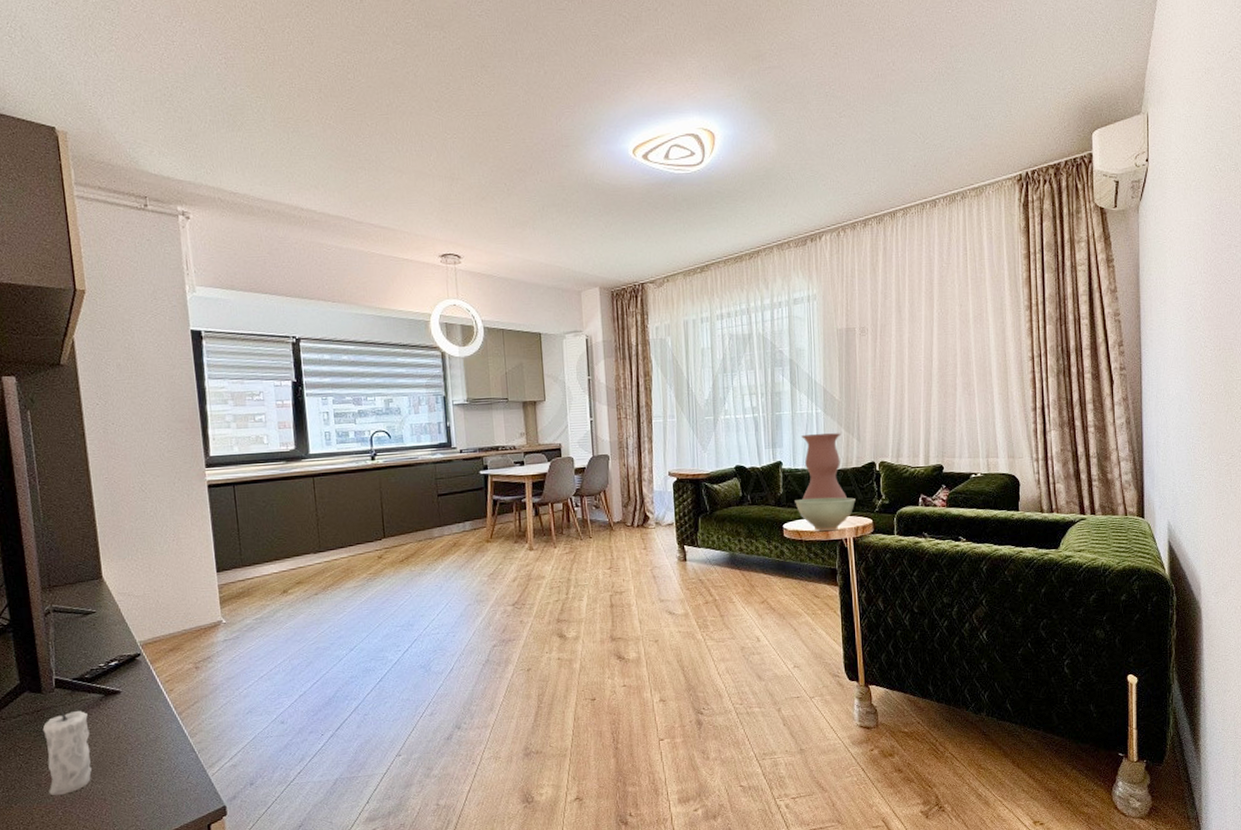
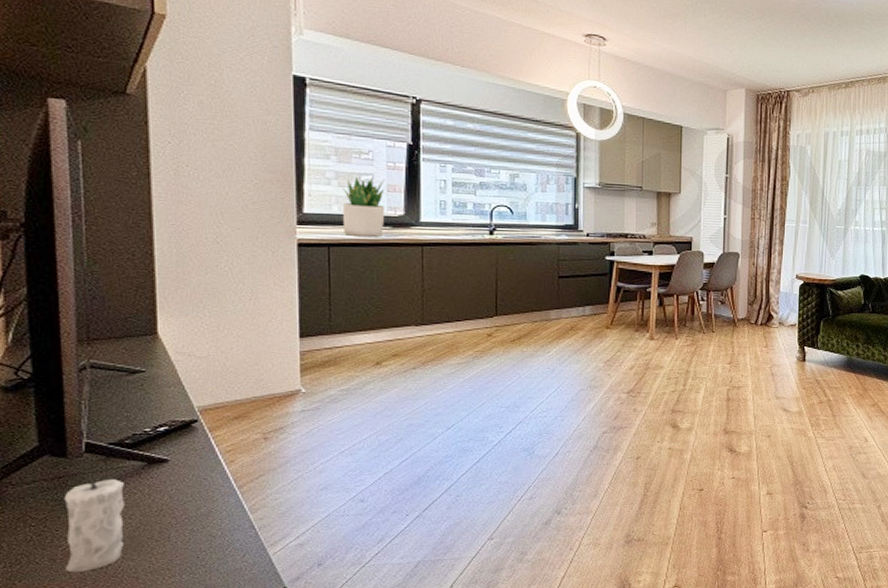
planter: none [241,415,279,474] -> present [342,176,385,237]

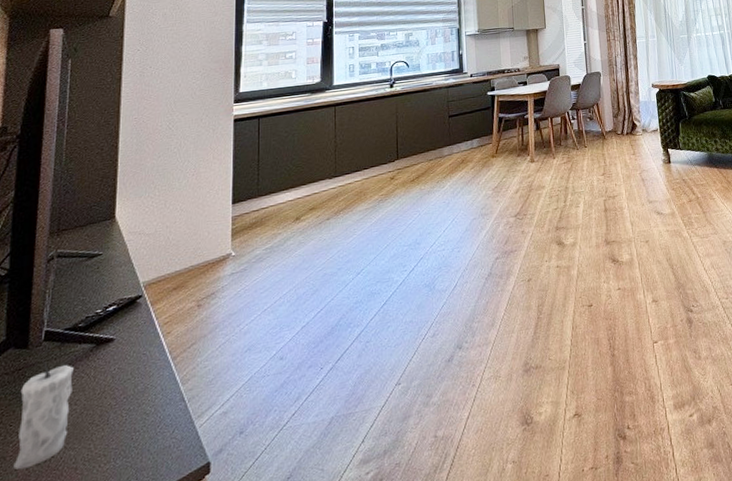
planter: present [342,176,385,237] -> none [270,53,305,107]

